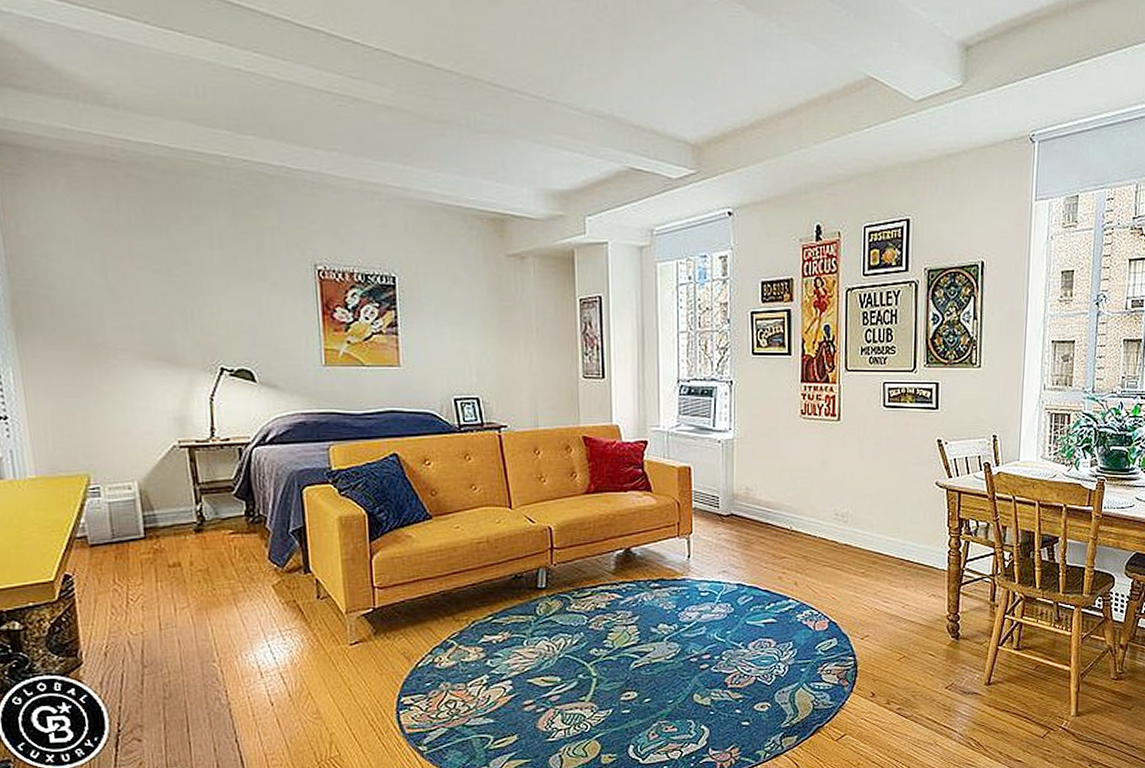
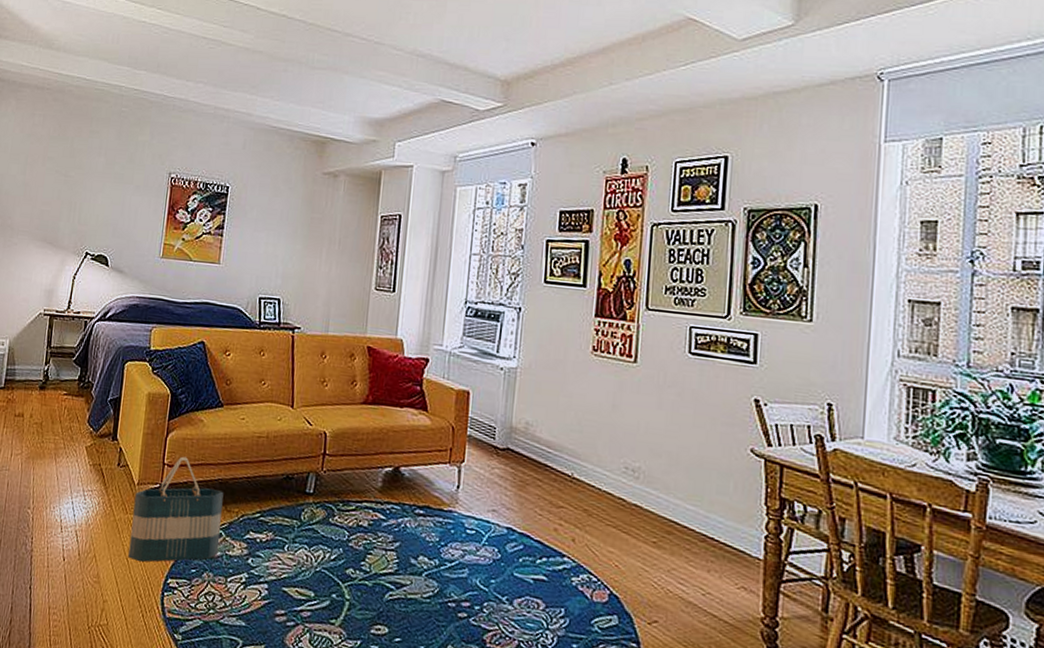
tote bag: none [345,576,453,688] -> present [128,456,224,562]

